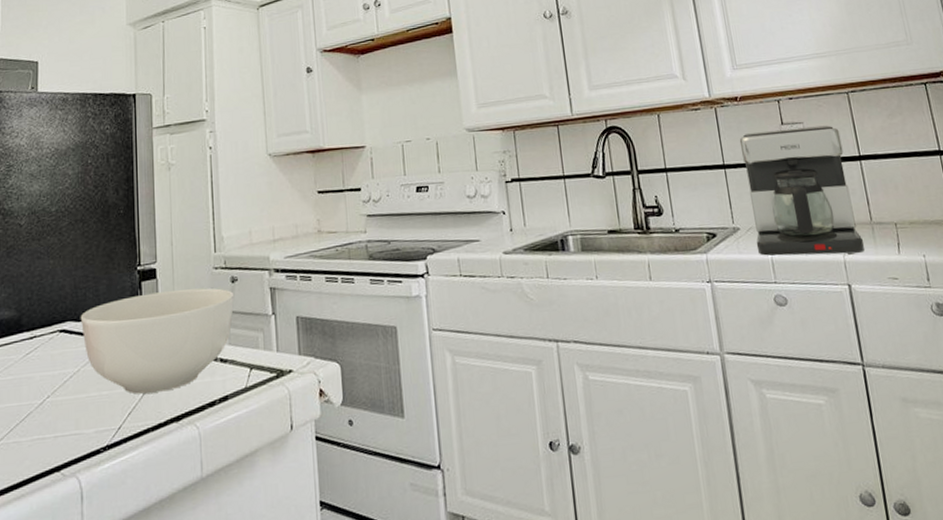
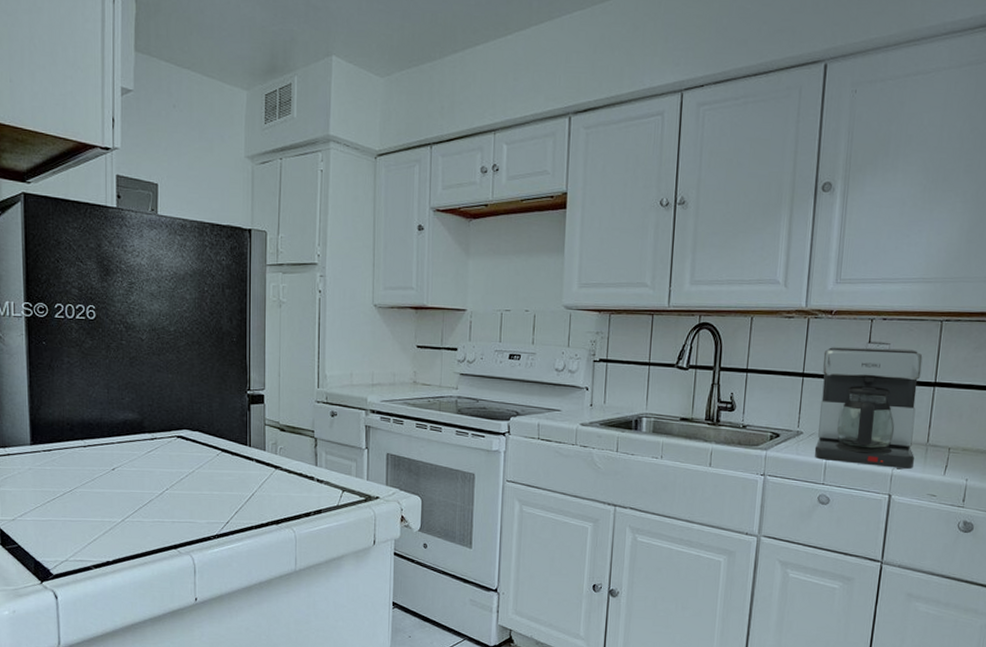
bowl: present [80,288,235,394] -> none [195,415,333,499]

